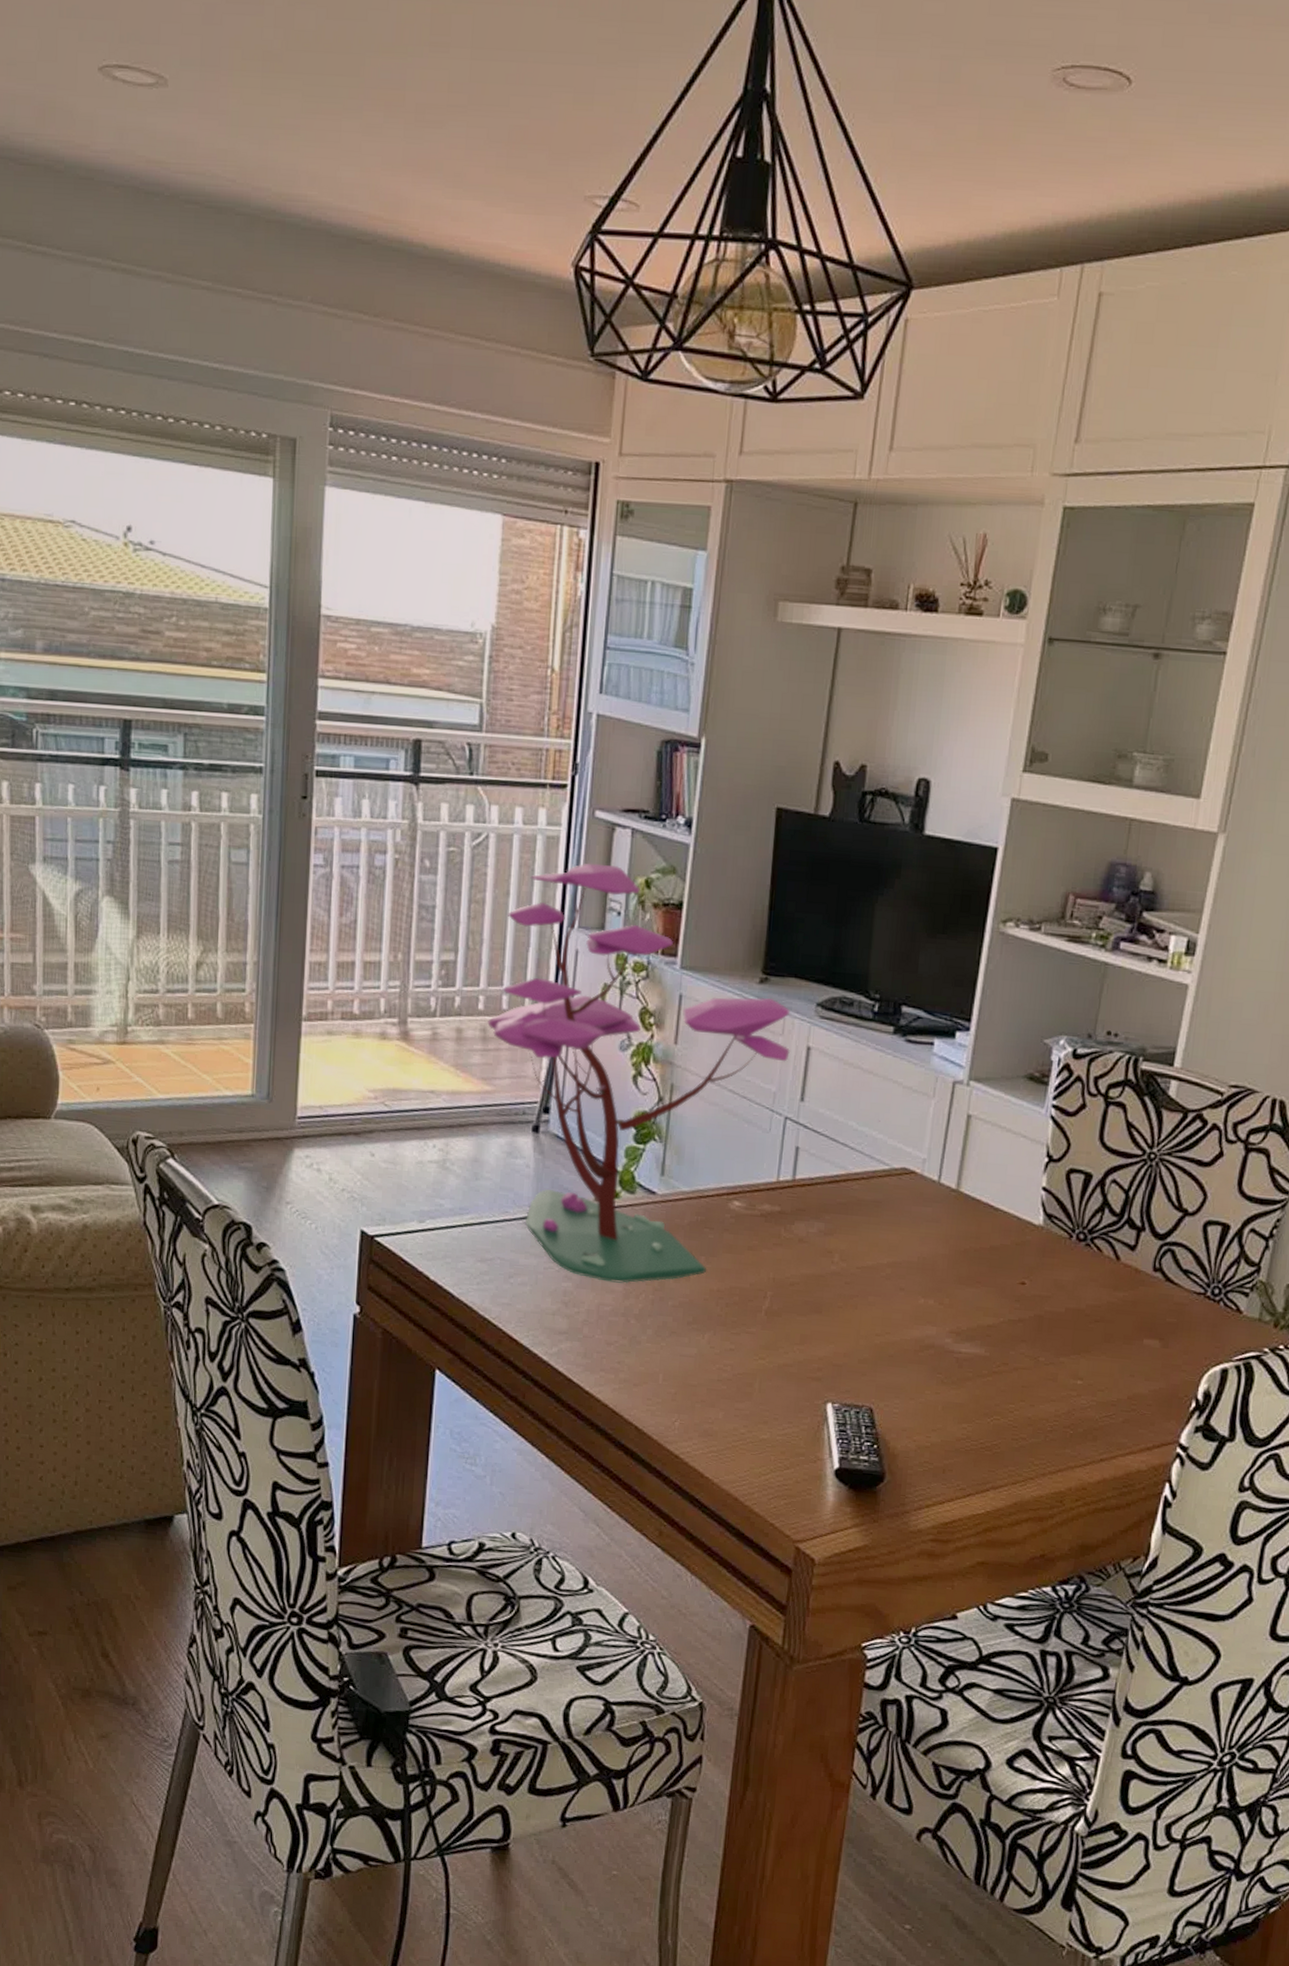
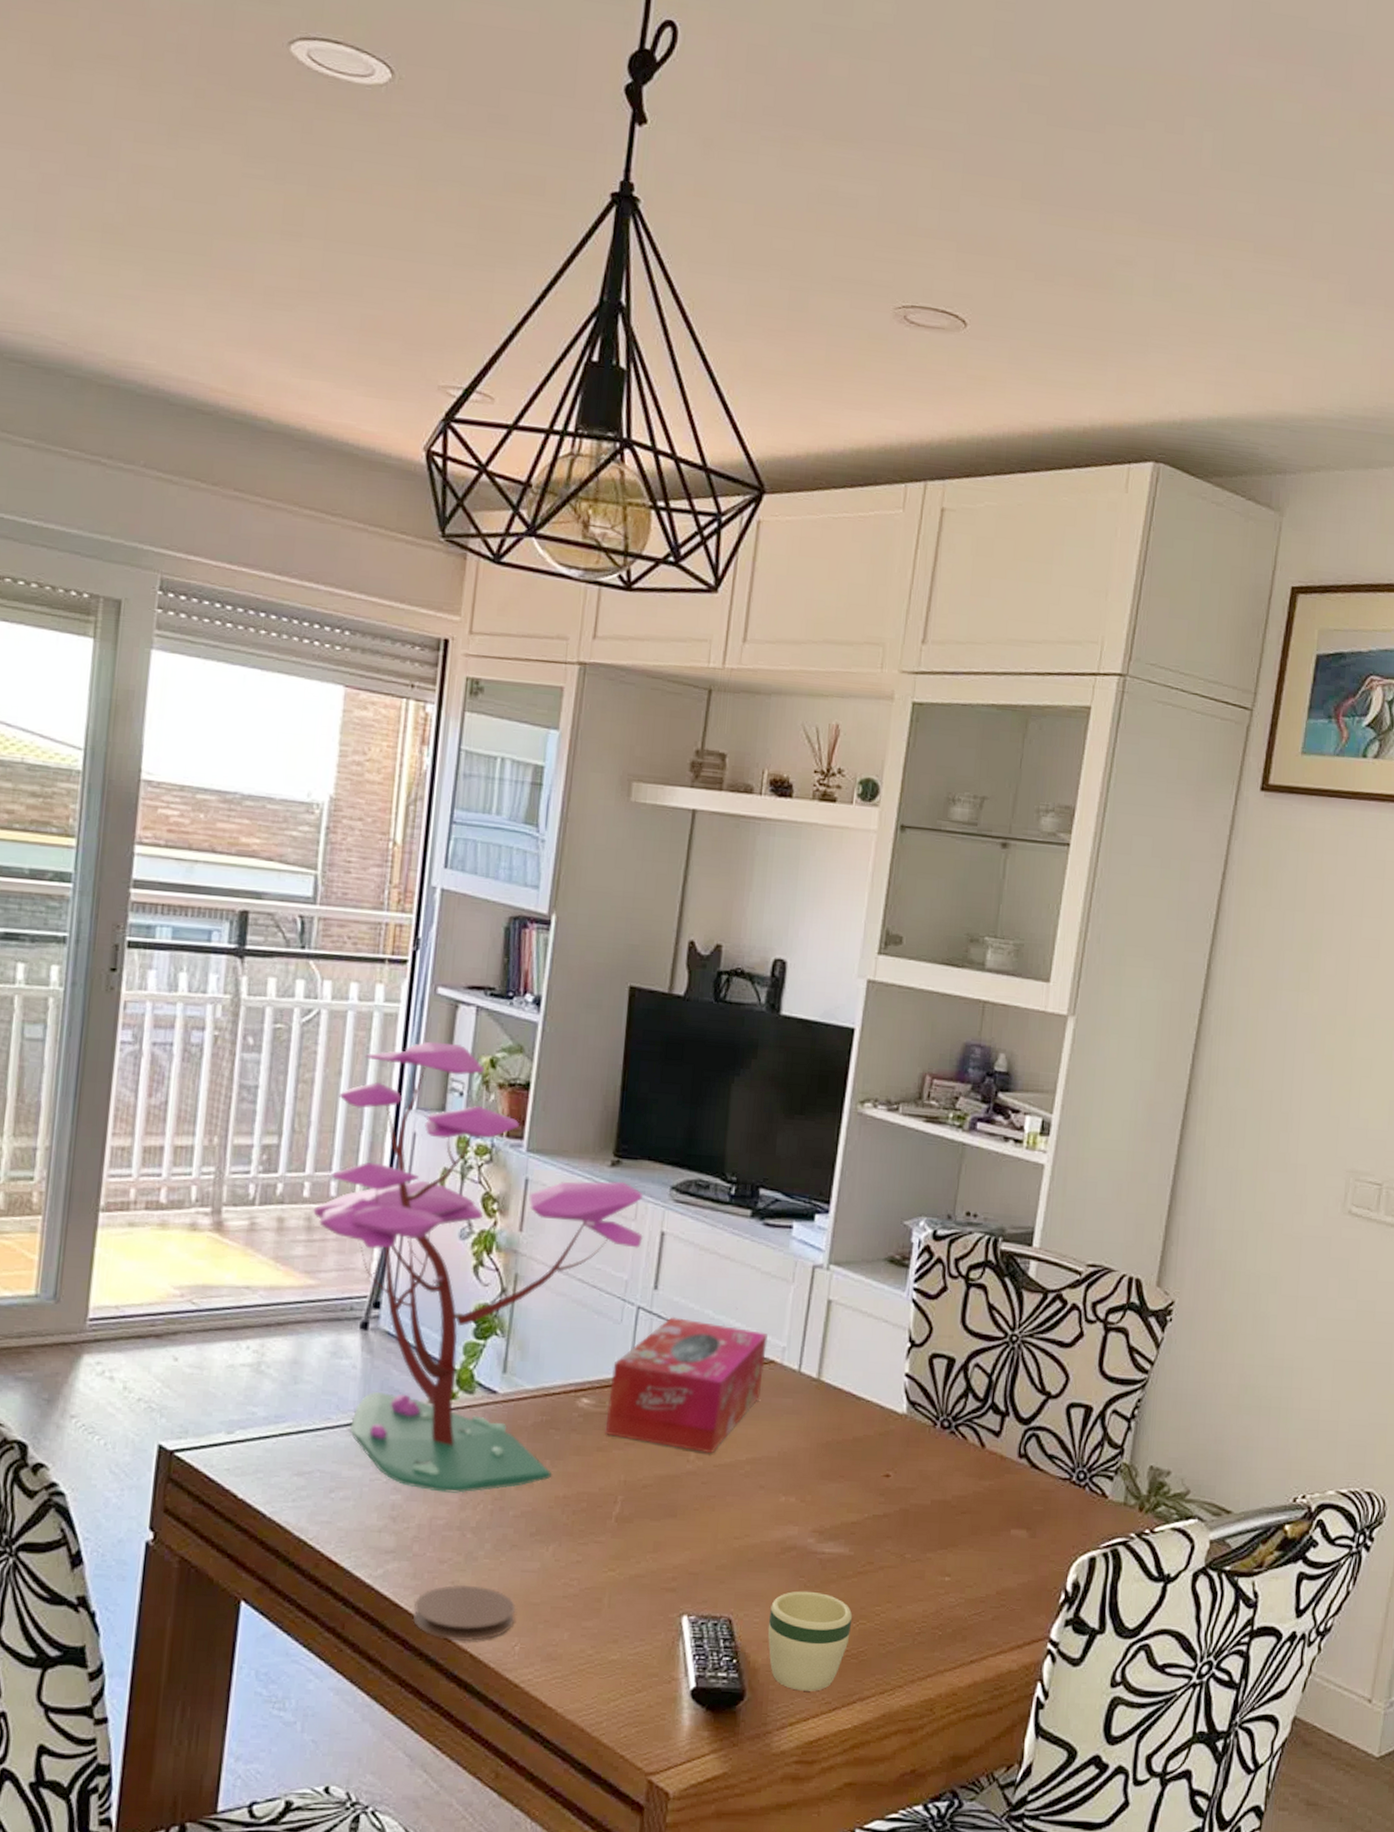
coaster: none [584,1364,675,1416] -> present [412,1584,515,1642]
tissue box: none [755,1126,909,1256] -> present [605,1316,768,1454]
mug: none [906,1386,987,1478] -> present [767,1591,853,1691]

